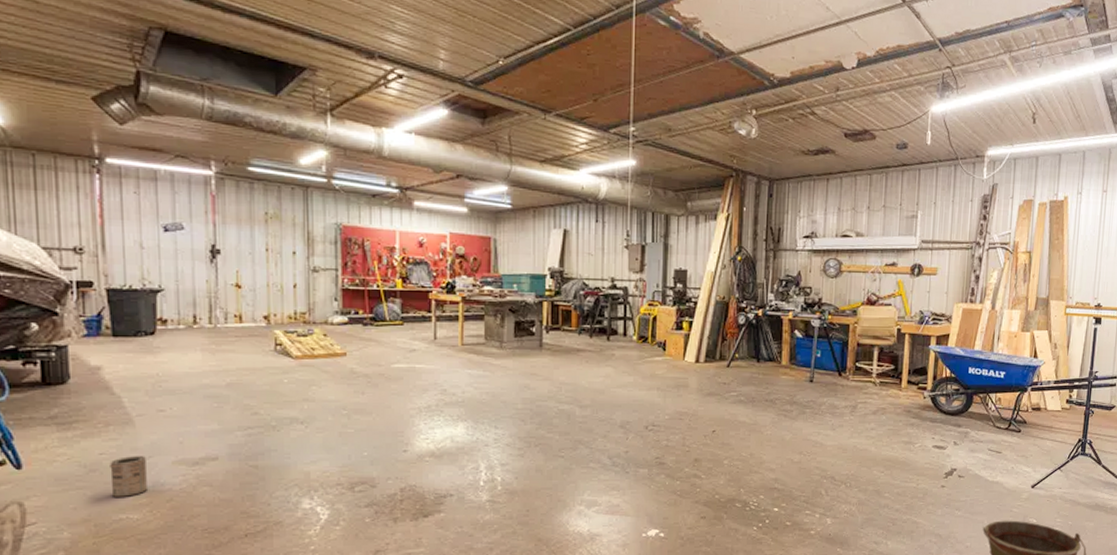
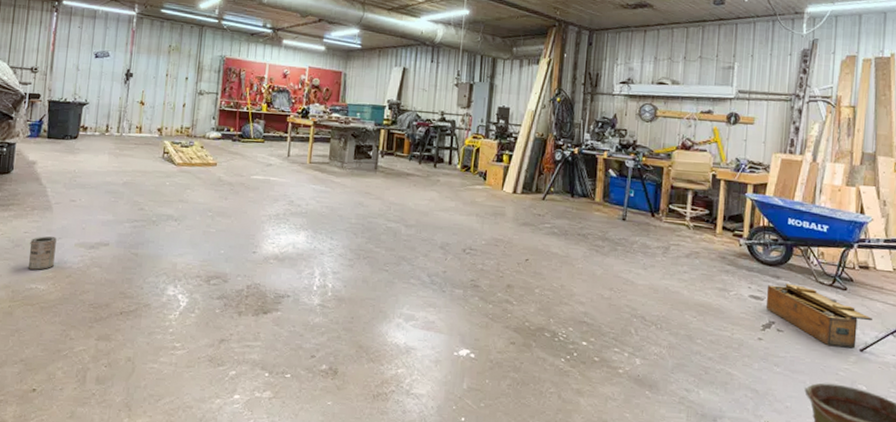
tool box: none [948,431,1043,486] -> present [765,284,872,349]

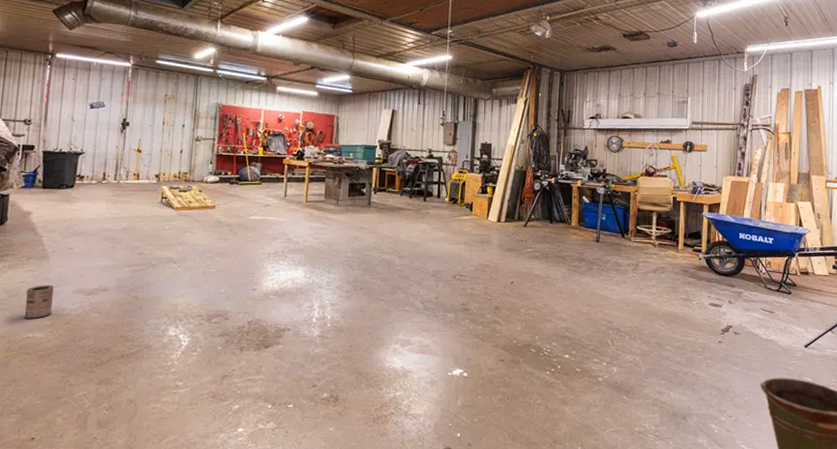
tool box: present [765,284,872,349] -> none [724,291,814,345]

